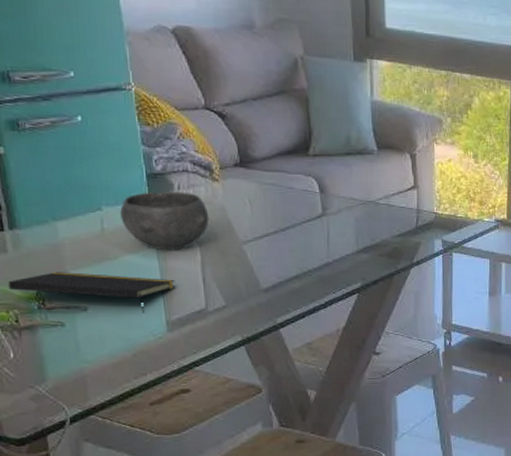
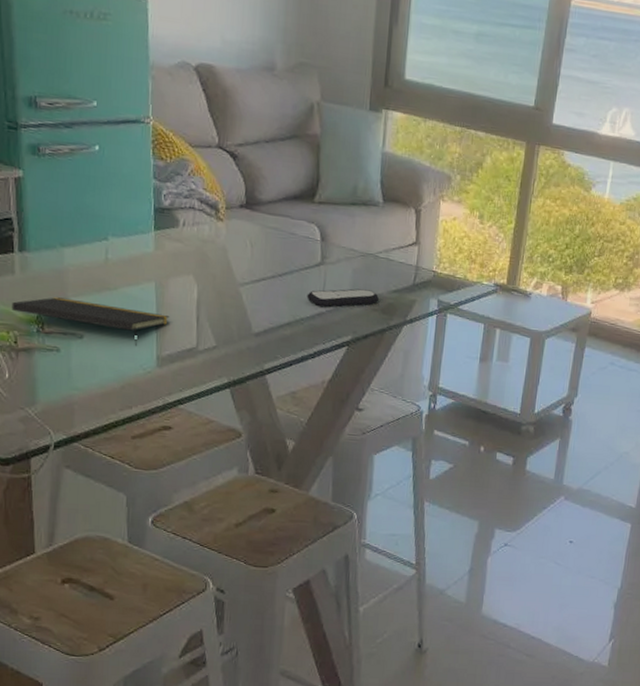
bowl: present [120,191,209,250] -> none [125,226,210,286]
remote control: none [312,236,384,258] -> present [307,288,379,308]

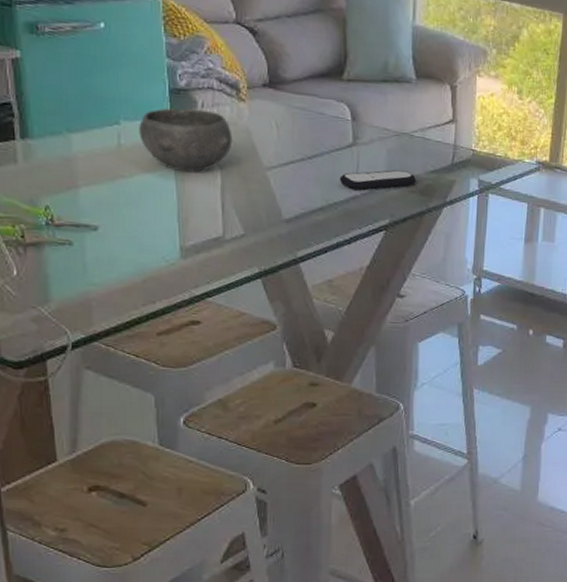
notepad: present [11,297,170,346] -> none [16,187,192,237]
bowl: none [125,226,210,286] -> present [139,108,233,172]

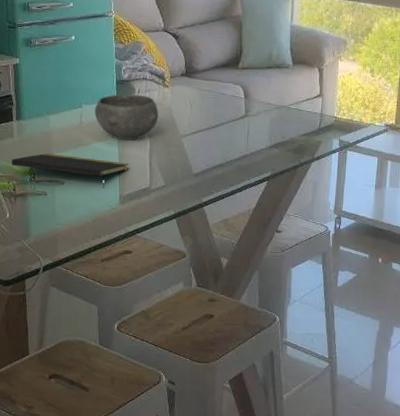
notepad: none [16,187,192,237] -> present [11,153,129,188]
remote control: present [339,170,416,191] -> none [234,134,291,151]

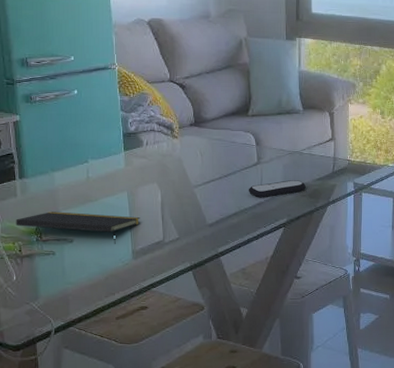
bowl: present [95,94,159,140] -> none [102,147,169,193]
remote control: none [234,134,291,151] -> present [248,180,306,198]

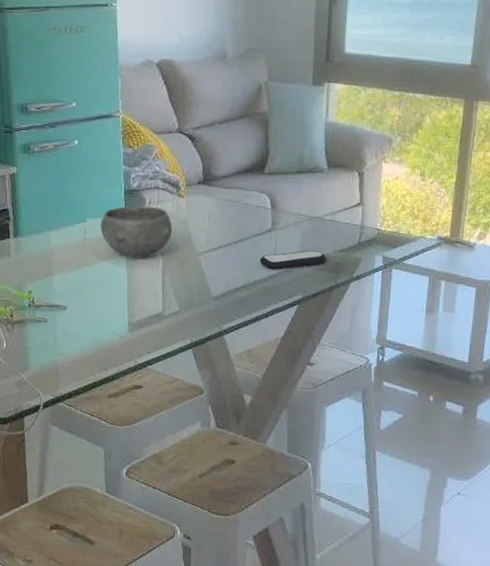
notepad: present [16,211,140,244] -> none [8,274,139,314]
bowl: none [102,147,169,193] -> present [100,206,173,259]

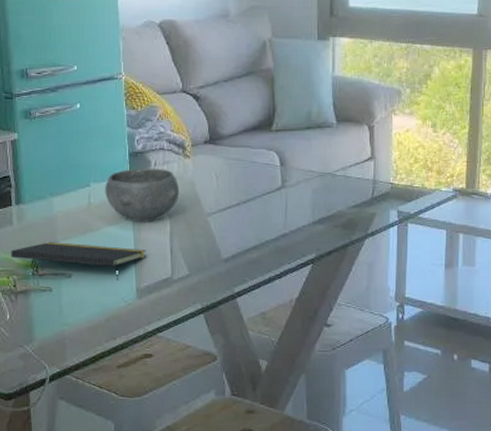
notepad: none [8,274,139,314] -> present [11,242,146,280]
remote control: present [259,250,326,270] -> none [270,208,339,229]

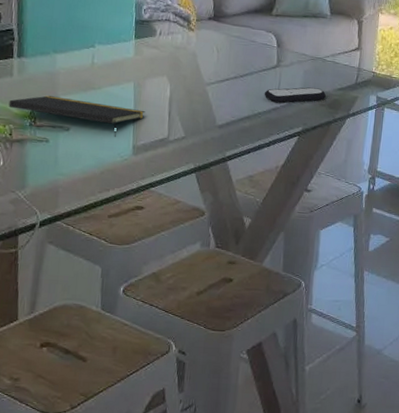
bowl: present [105,168,180,222] -> none [109,35,182,86]
remote control: none [270,208,339,229] -> present [264,87,326,104]

